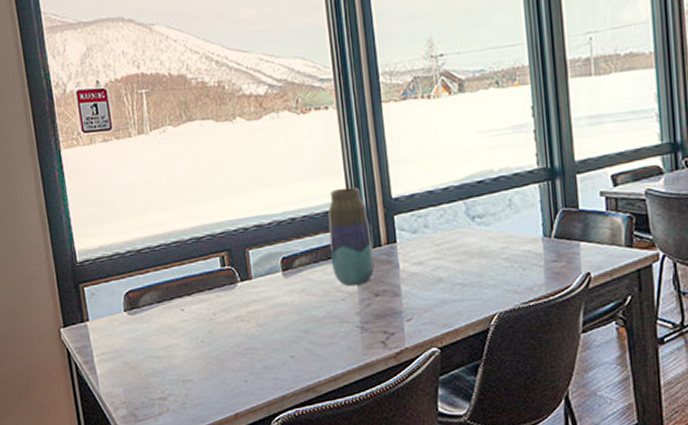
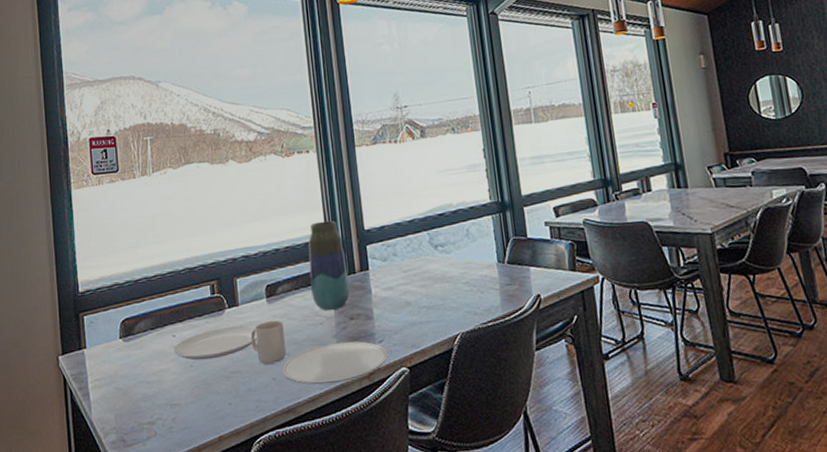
plate: none [183,301,273,336] -> present [174,326,257,361]
cup: none [265,295,306,341] -> present [250,320,287,364]
plate: none [300,319,417,364] -> present [282,341,388,385]

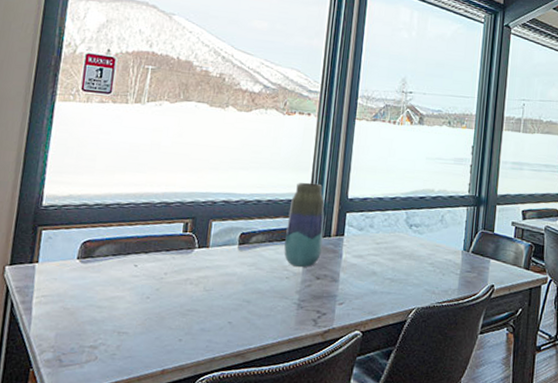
plate: present [174,326,257,361] -> none [132,266,221,295]
cup: present [250,320,287,364] -> none [214,267,250,308]
plate: present [282,341,388,385] -> none [239,298,345,336]

